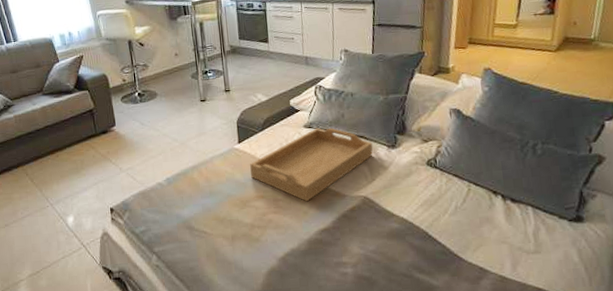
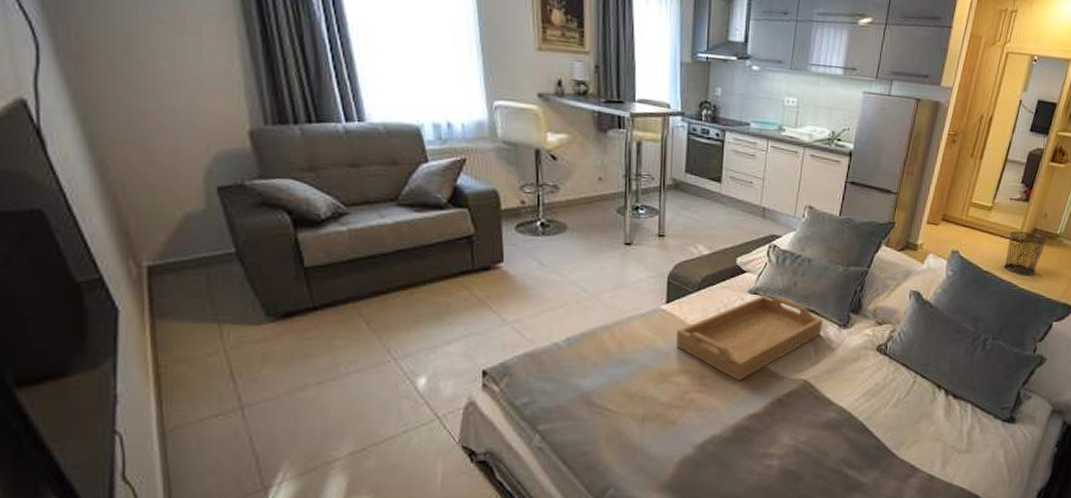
waste bin: none [539,41,583,82] -> present [1003,230,1048,276]

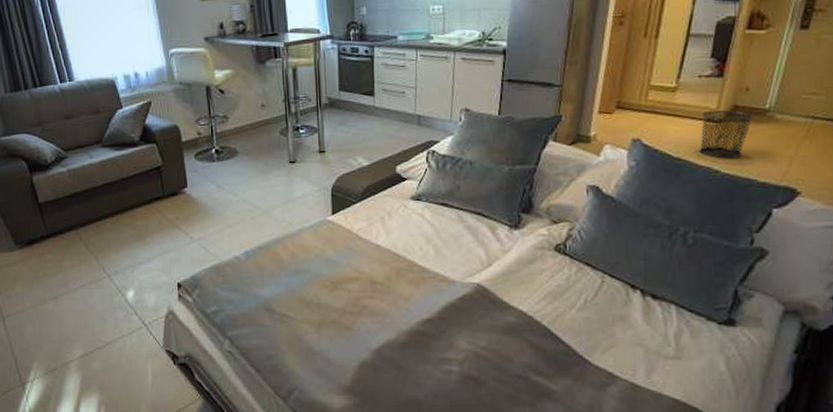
serving tray: present [676,295,824,382] -> none [344,200,492,287]

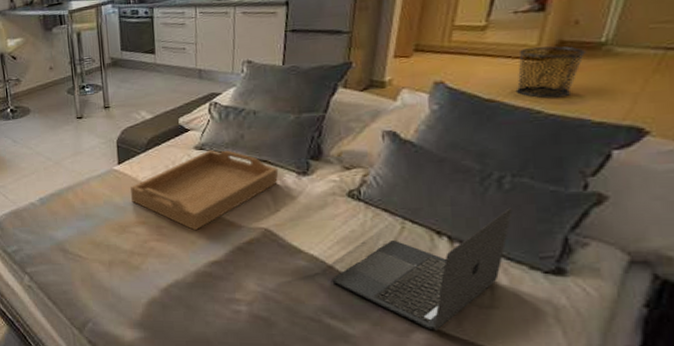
serving tray: none [344,200,492,287] -> present [131,149,279,231]
laptop: none [538,262,694,383] -> present [332,208,513,331]

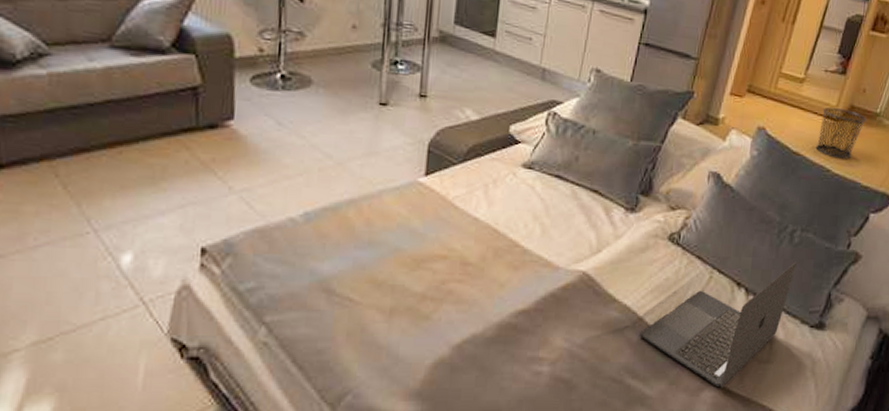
serving tray: present [131,149,279,231] -> none [435,170,608,271]

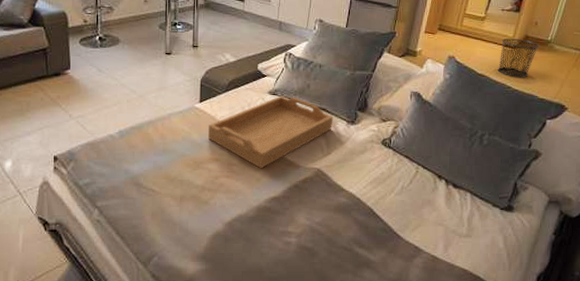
serving tray: none [435,170,608,271] -> present [208,95,334,169]
laptop: present [639,262,797,388] -> none [363,159,487,256]

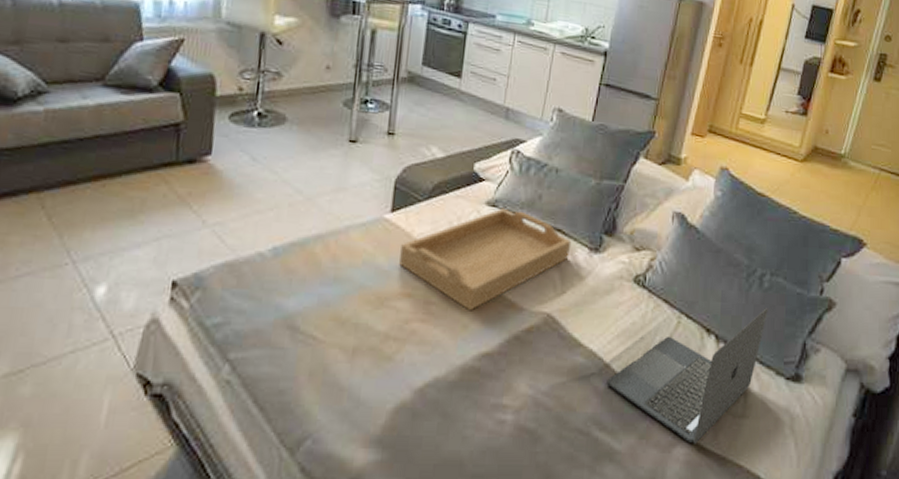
laptop: none [363,159,487,256] -> present [606,308,768,444]
waste bin: present [497,37,540,78] -> none [780,148,831,201]

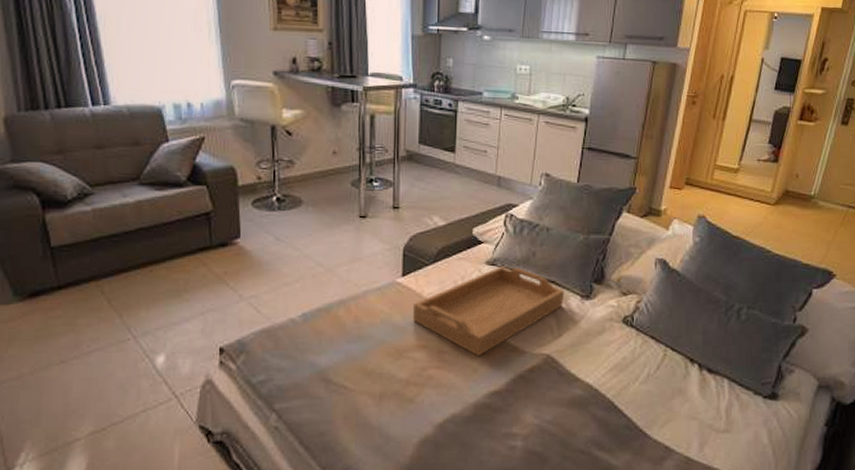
laptop: present [606,308,768,444] -> none [603,337,746,457]

